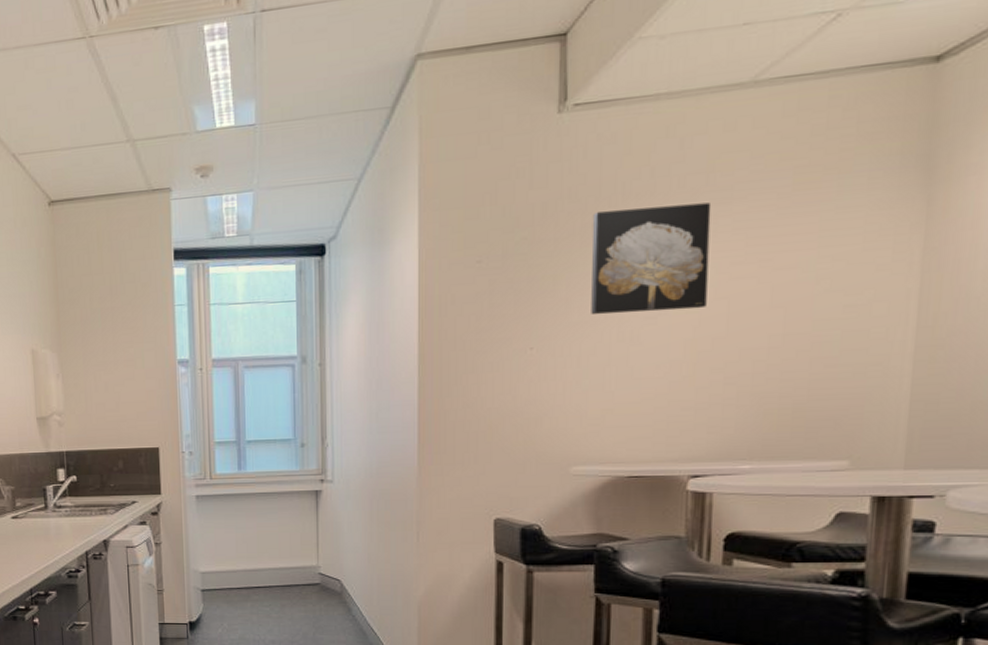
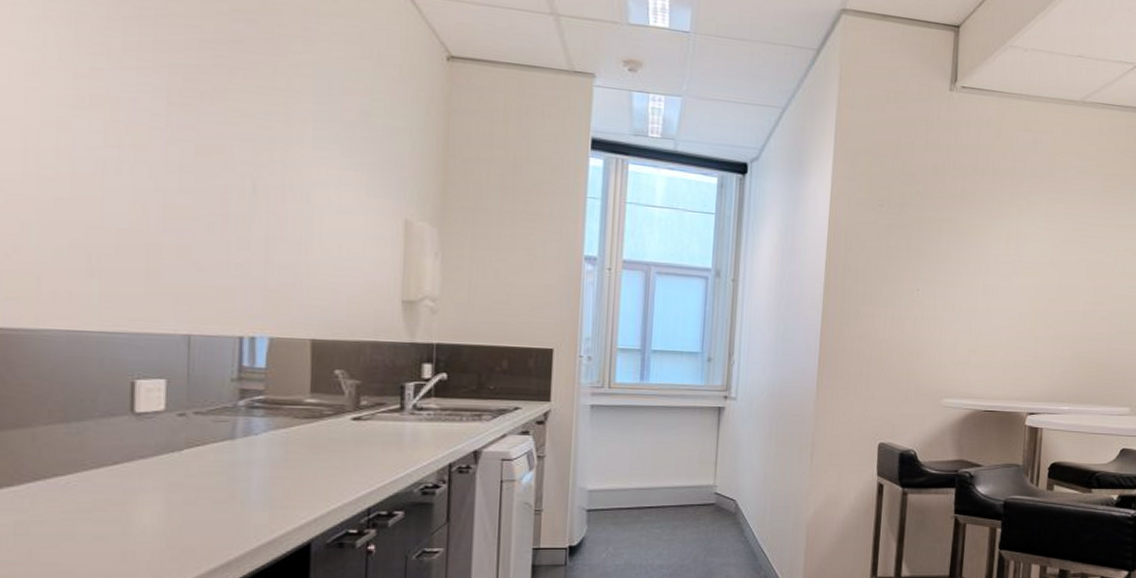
wall art: present [591,202,712,315] -> none [964,180,1052,274]

